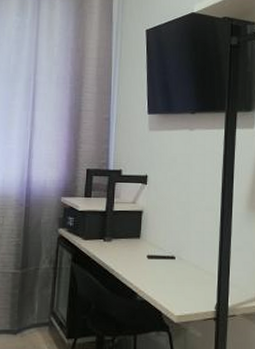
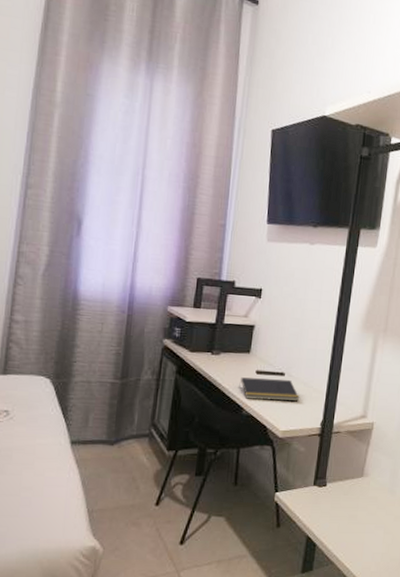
notepad: none [132,263,192,285] -> present [239,377,300,402]

